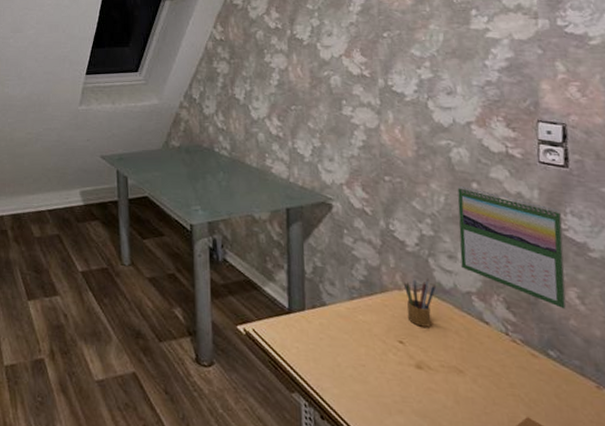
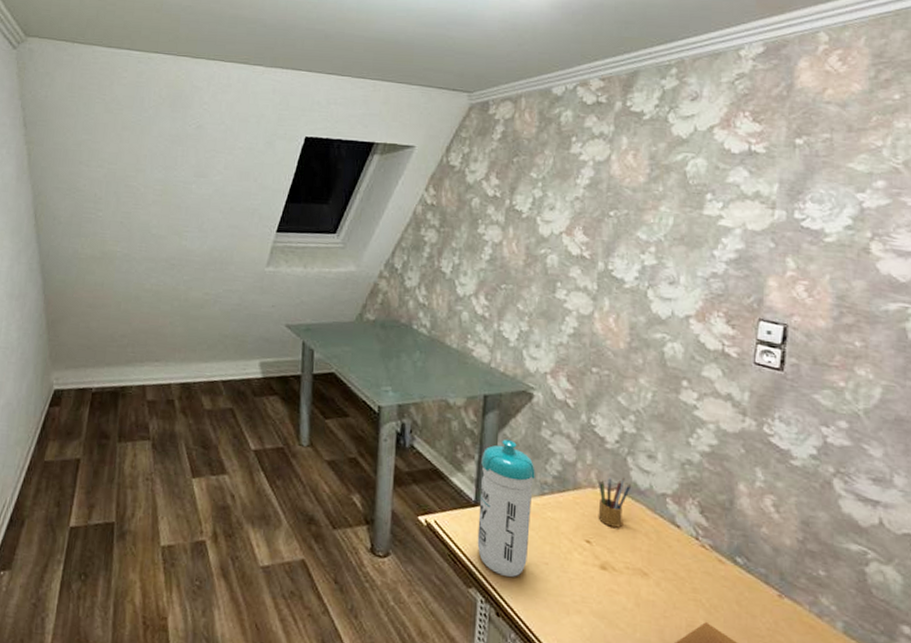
water bottle: none [290,248,345,380] -> present [477,439,535,577]
calendar: present [457,186,567,310] -> none [660,383,770,517]

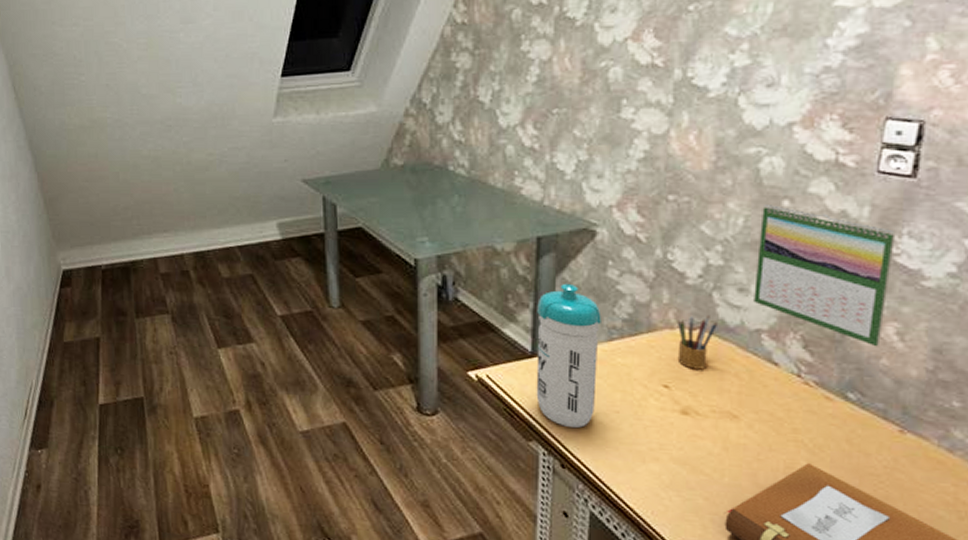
calendar: none [660,383,770,517] -> present [754,205,896,347]

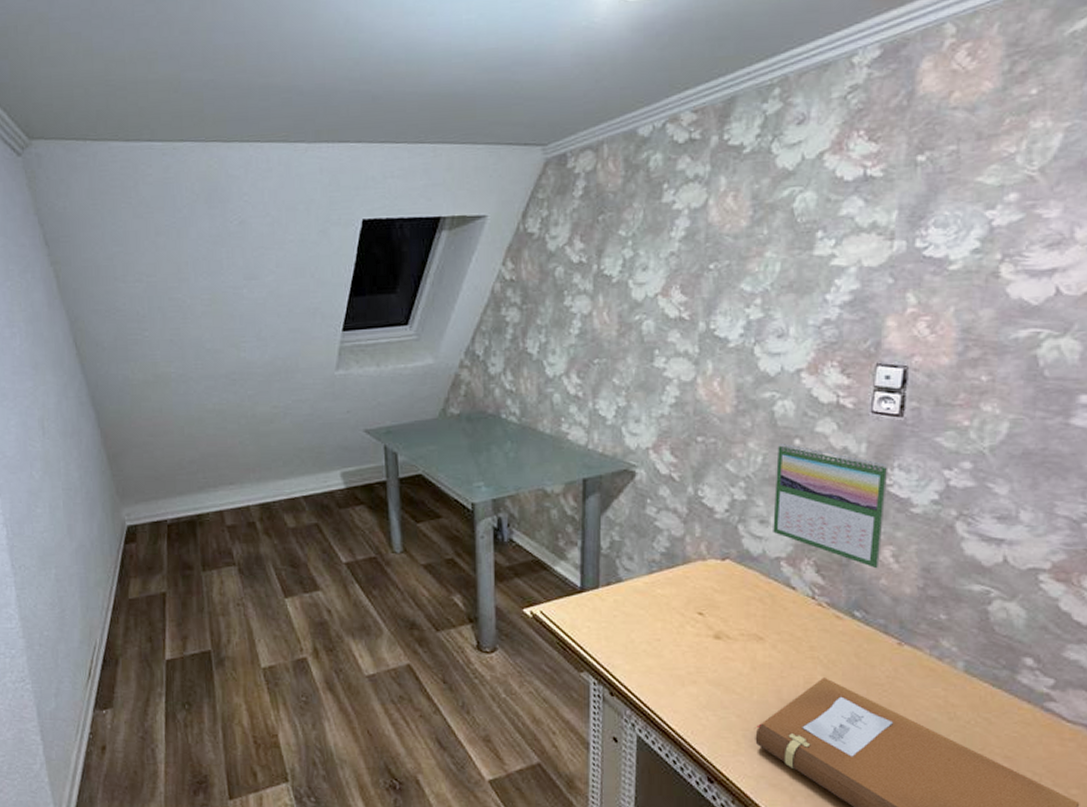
water bottle: present [536,283,601,428] -> none [585,521,642,656]
pencil box: present [677,314,717,370] -> none [709,545,743,597]

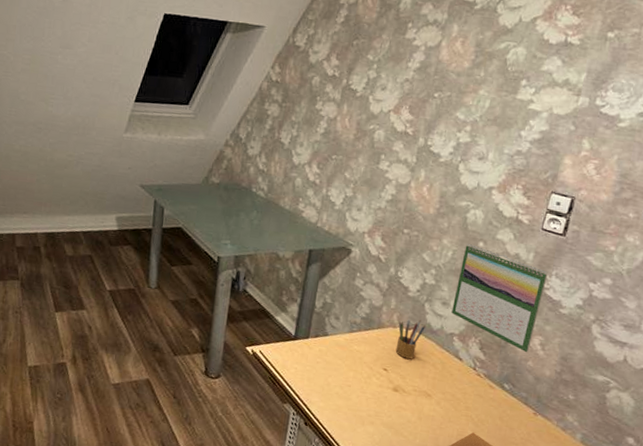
pencil box: none [709,545,743,597] -> present [395,319,426,359]

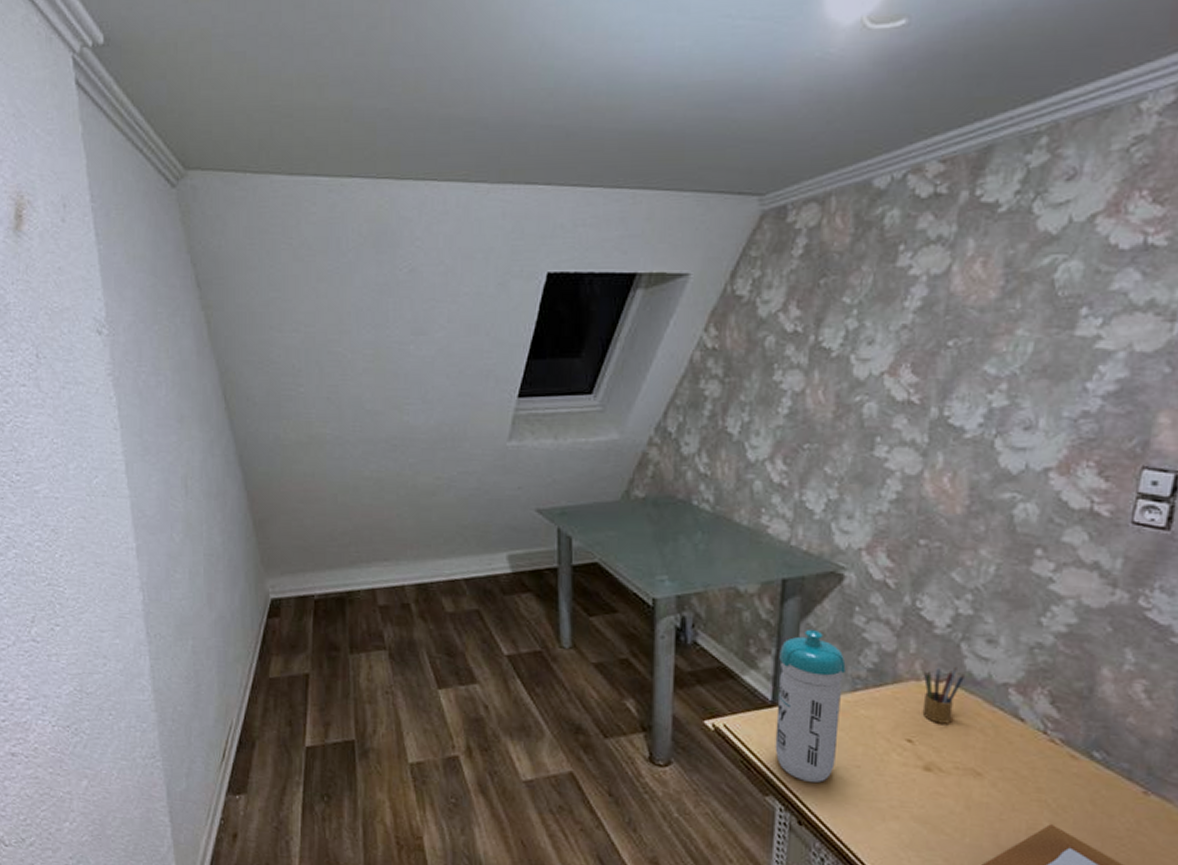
water bottle: none [293,286,347,396] -> present [775,629,846,783]
calendar: present [451,244,548,353] -> none [1002,553,1148,705]

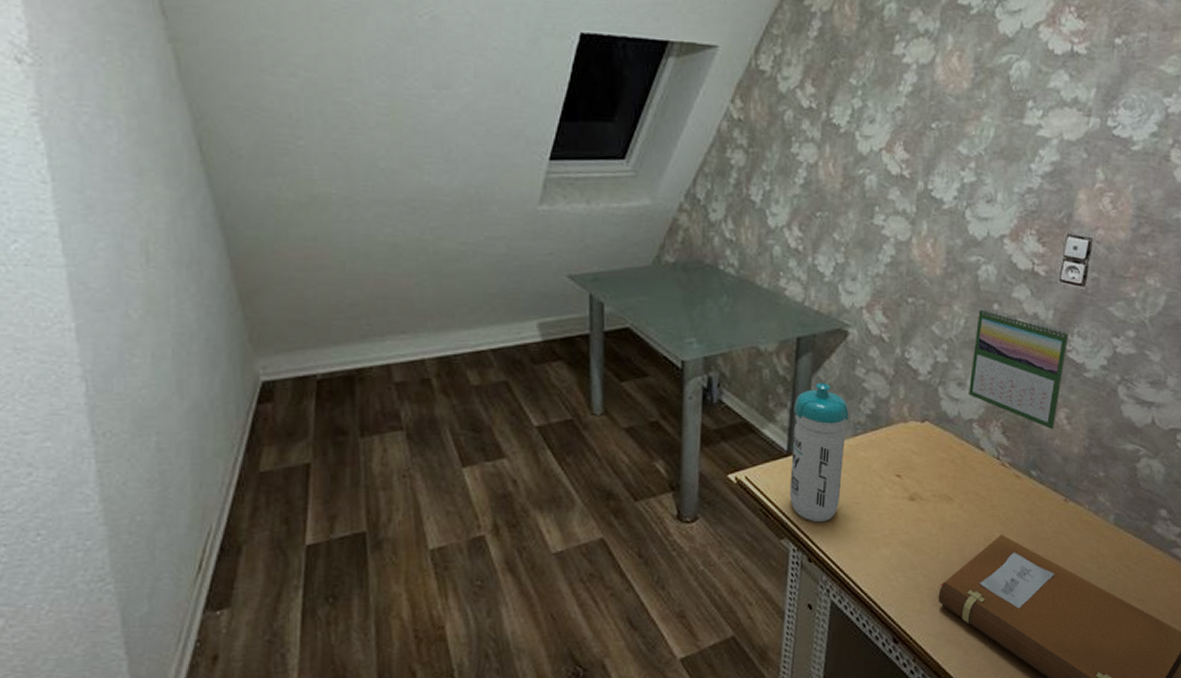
pencil box: present [922,666,964,724] -> none [908,407,941,458]
calendar: none [1002,553,1148,705] -> present [968,308,1070,430]

